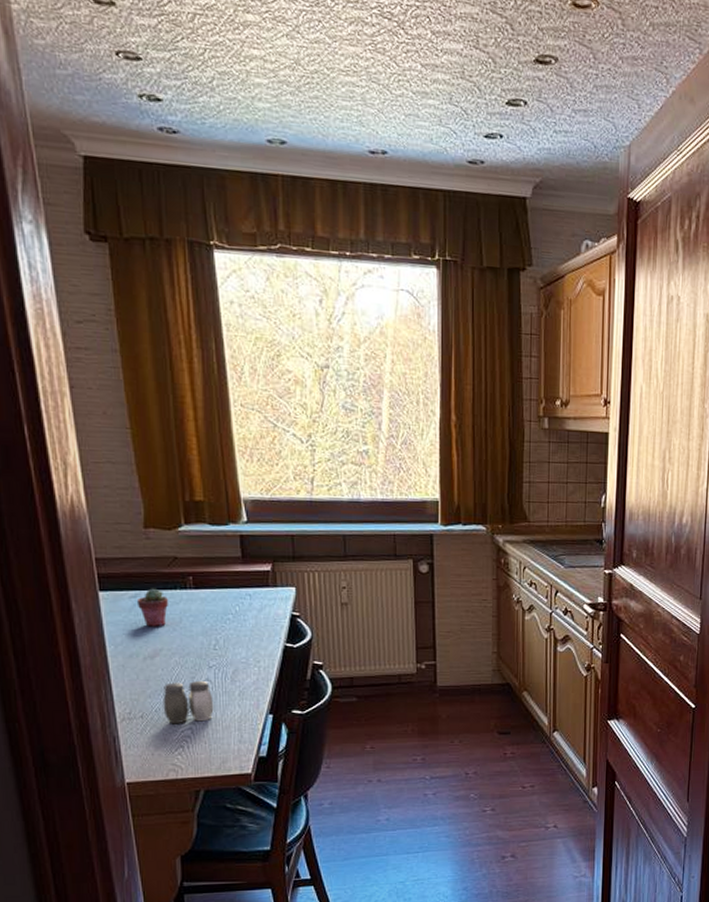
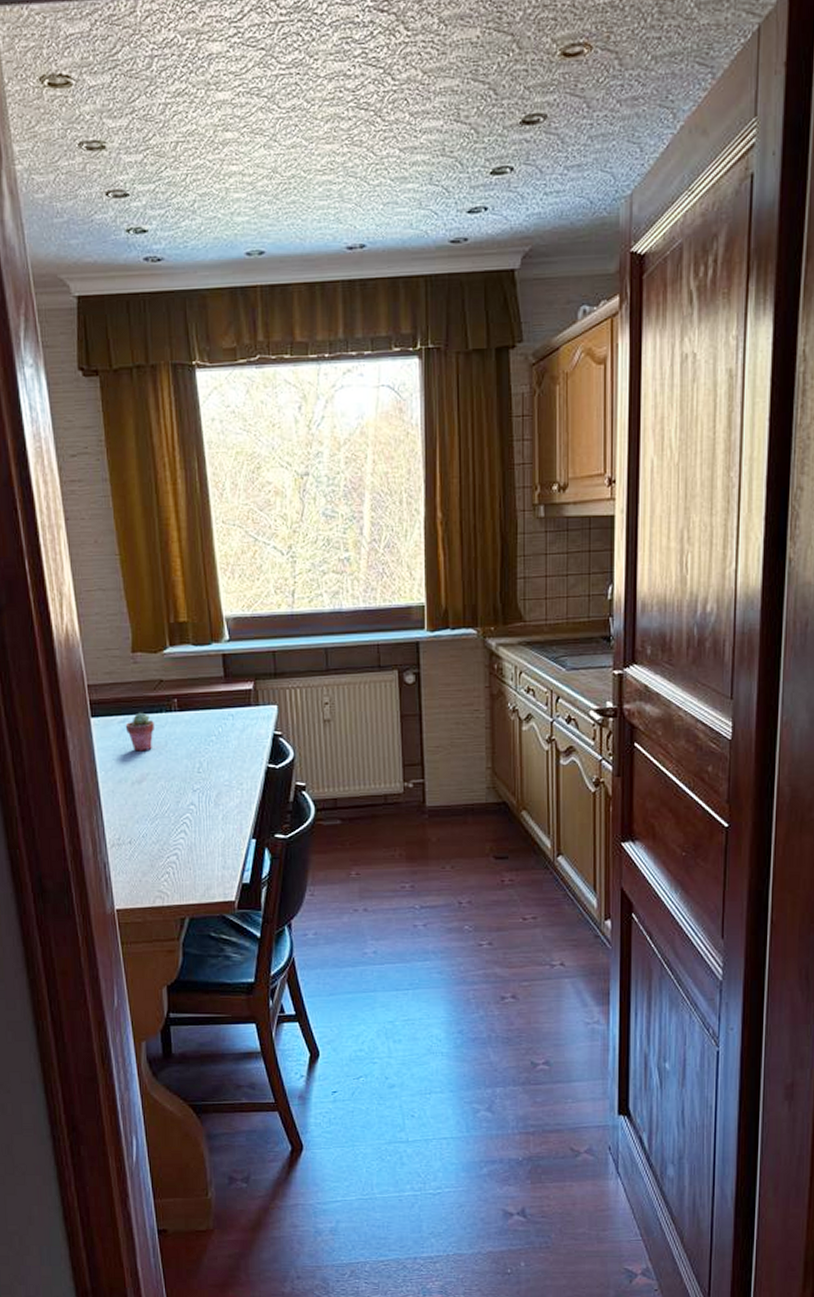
salt and pepper shaker: present [163,680,214,724] -> none [149,804,198,850]

